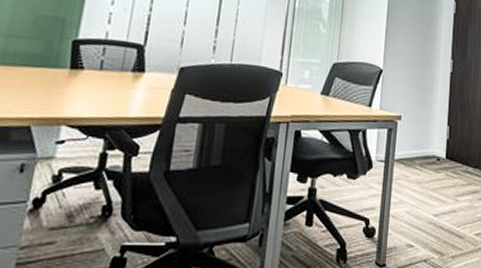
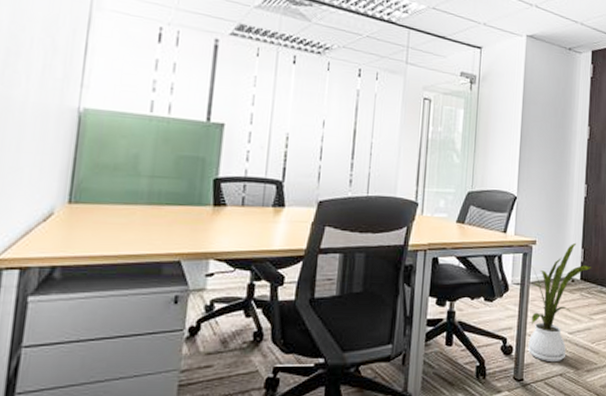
house plant: none [391,119,457,246] -> present [528,242,591,361]

